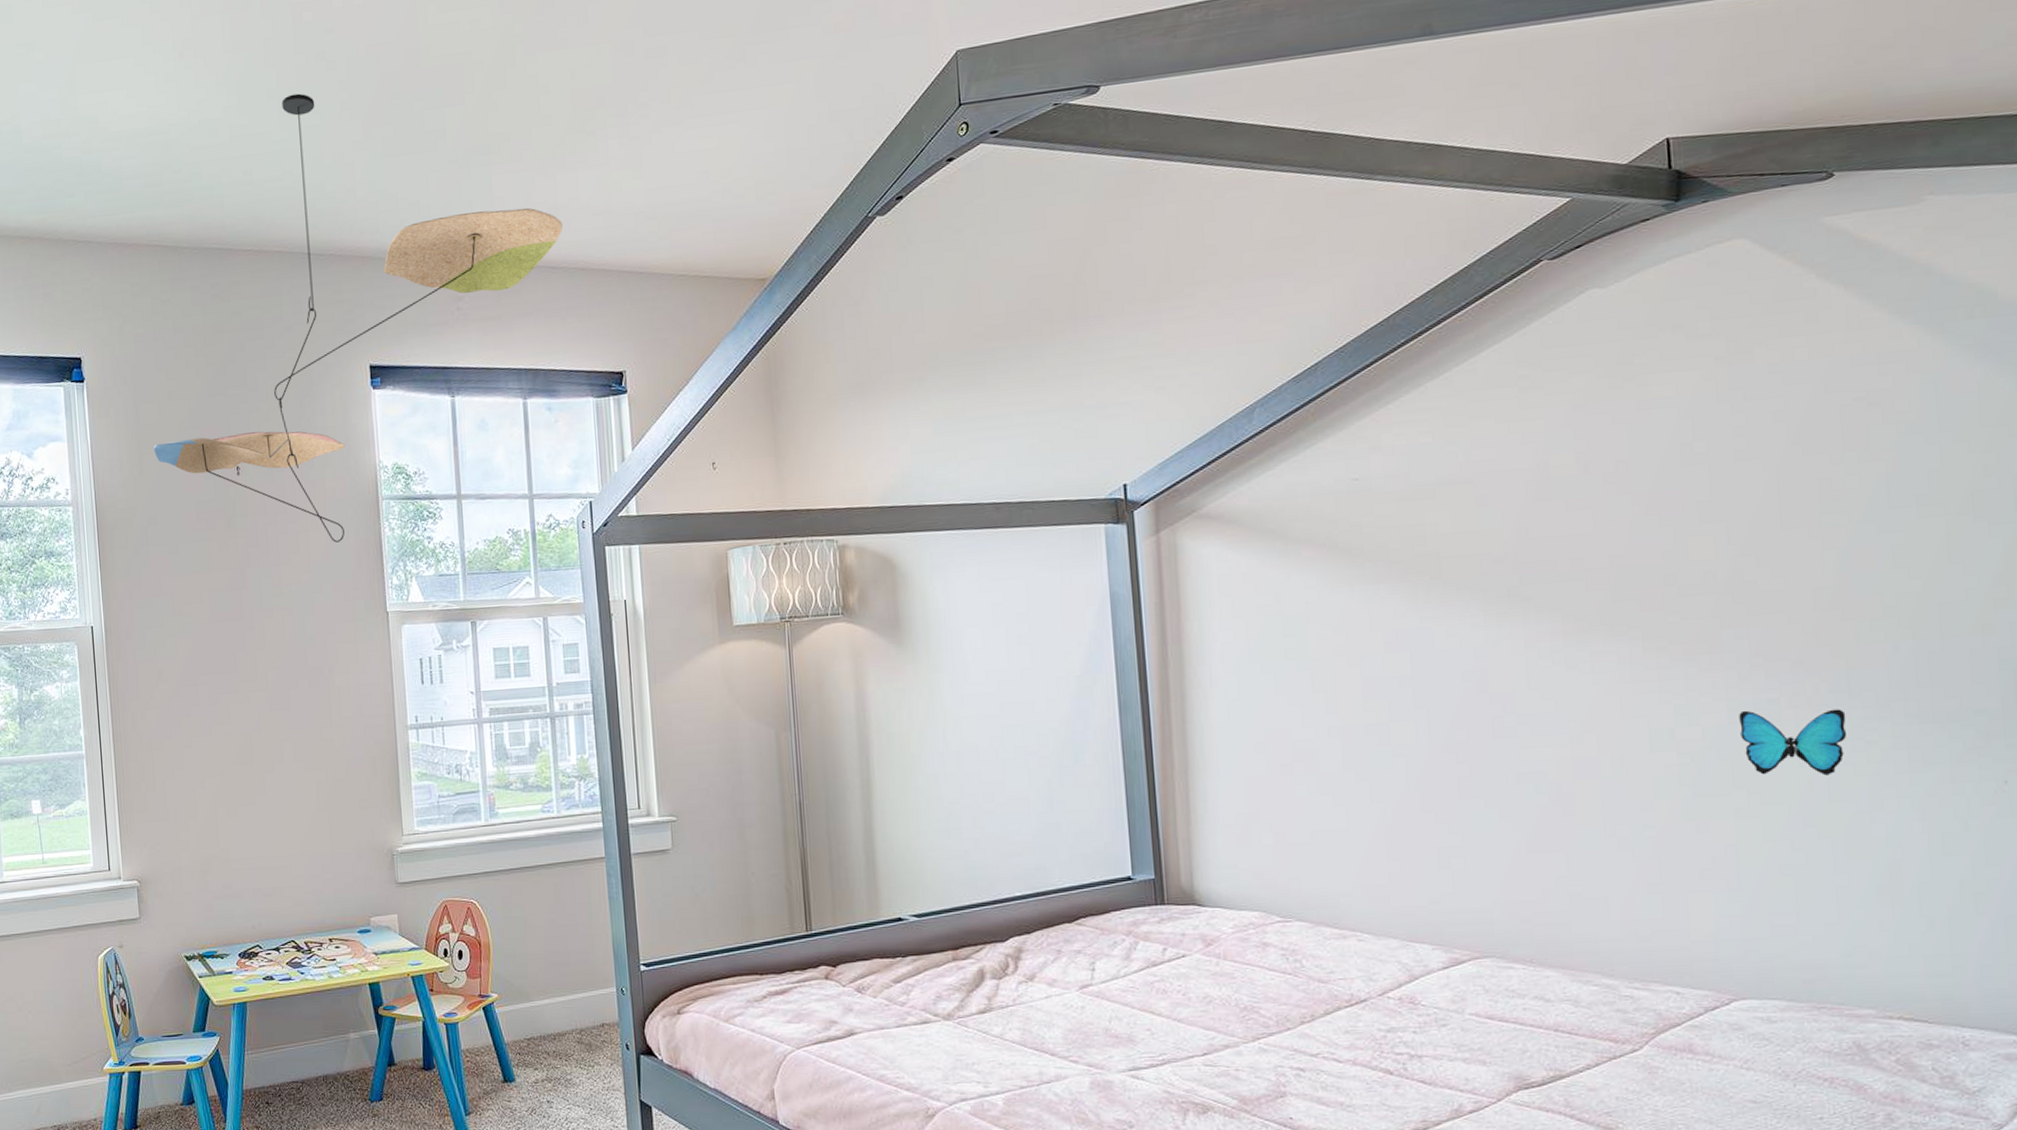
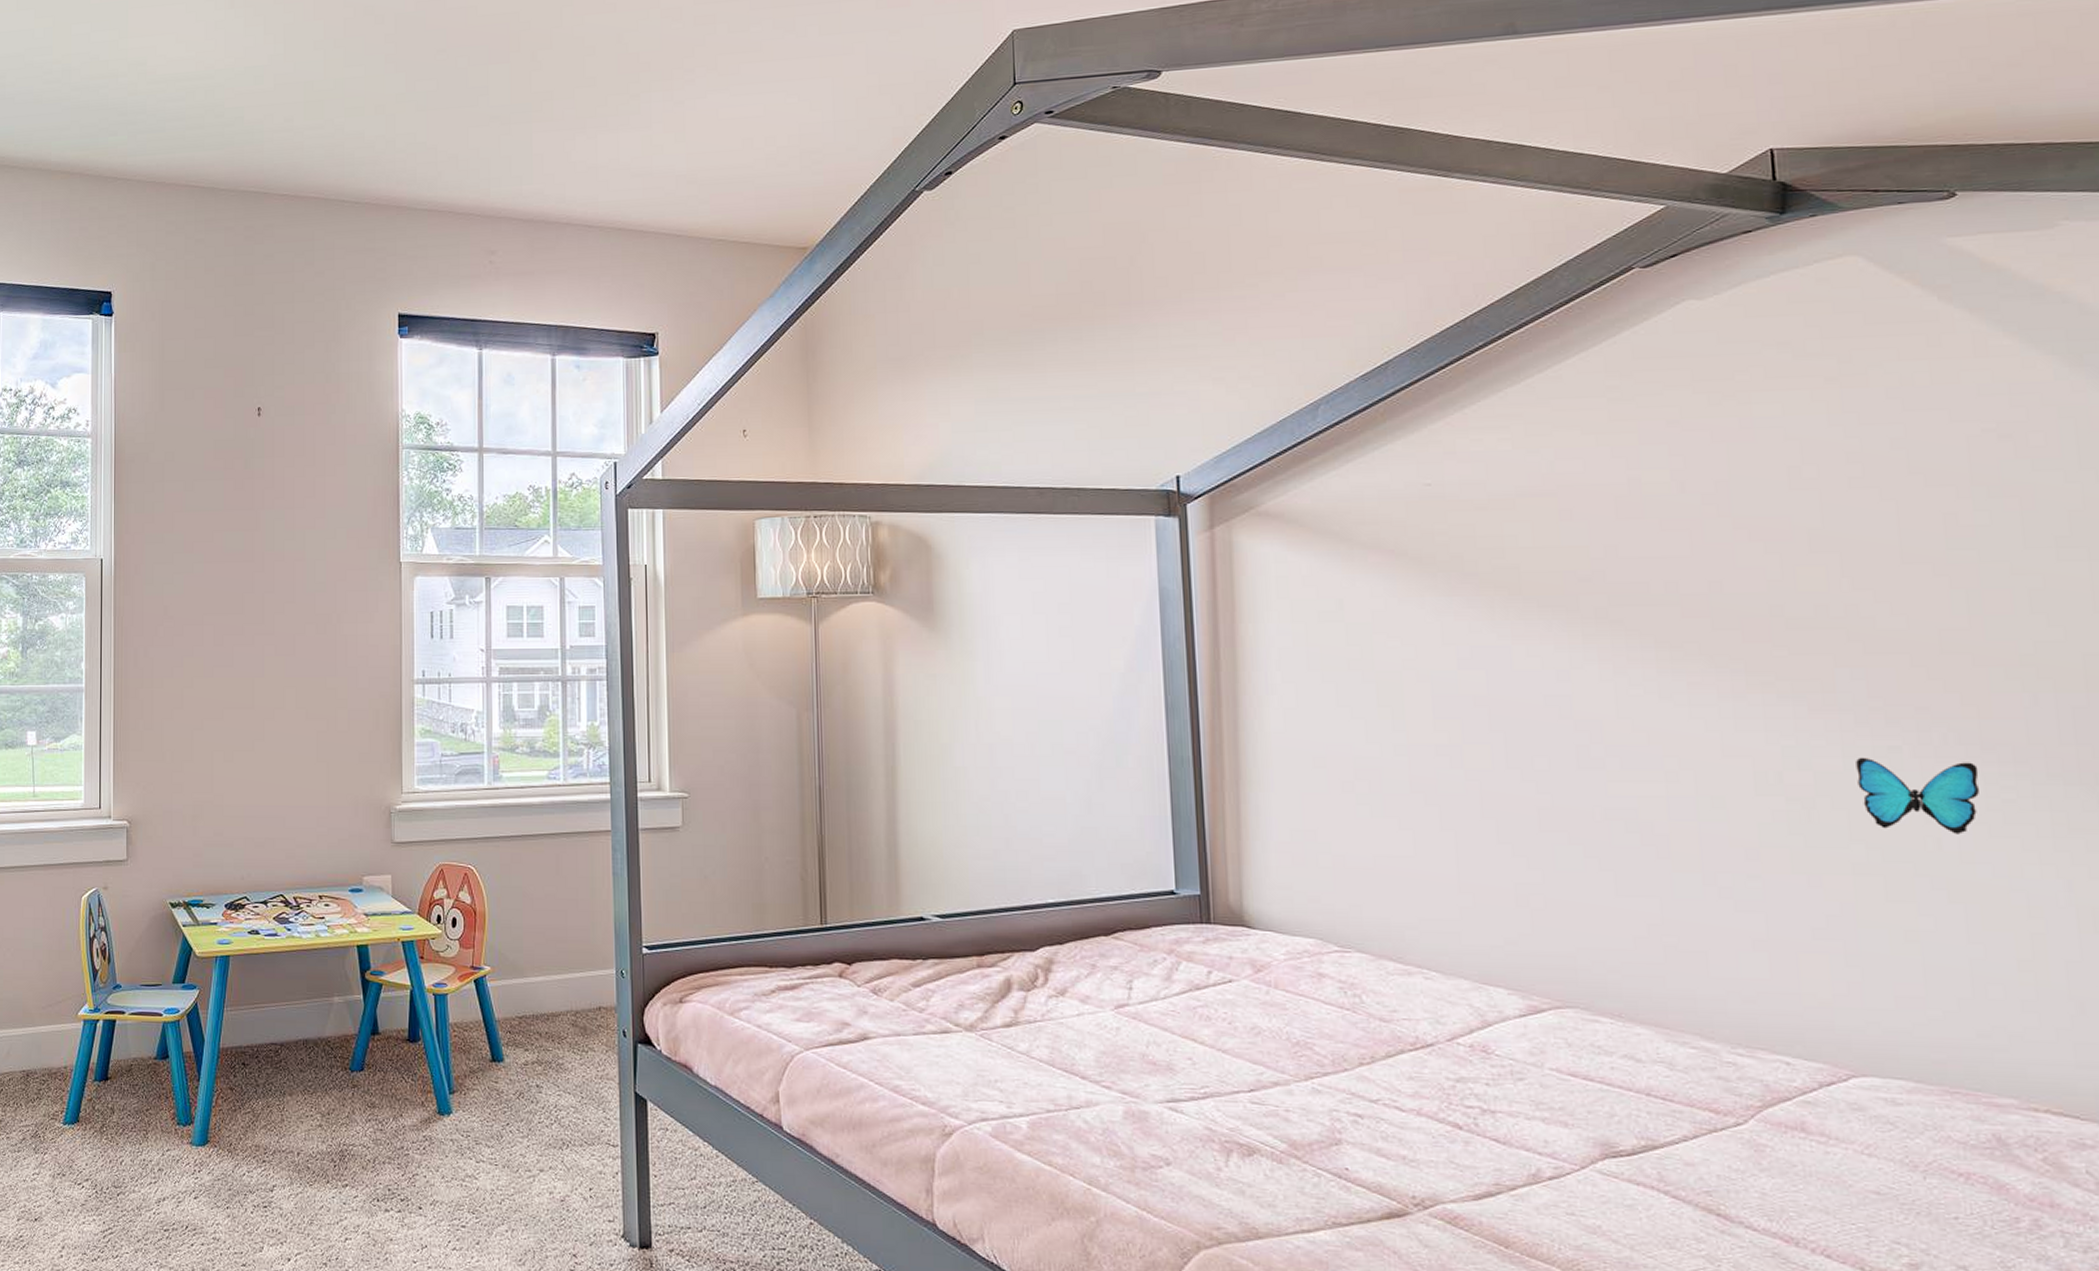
ceiling mobile: present [154,93,563,543] -> none [177,45,601,489]

